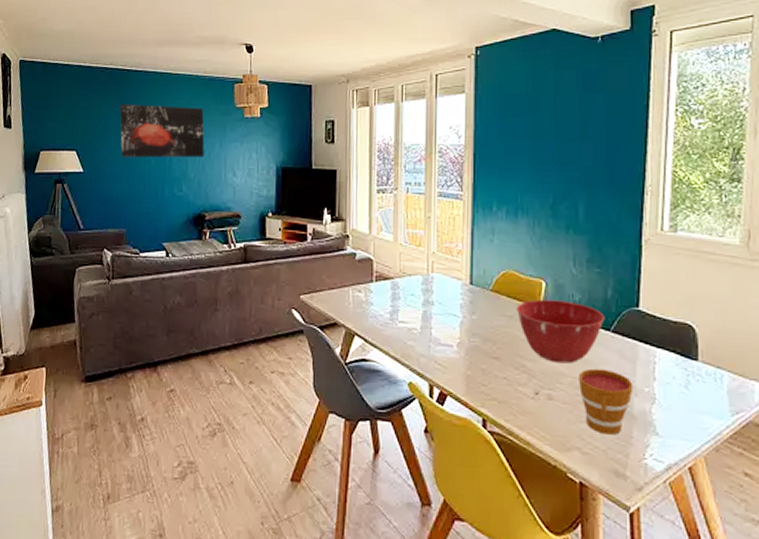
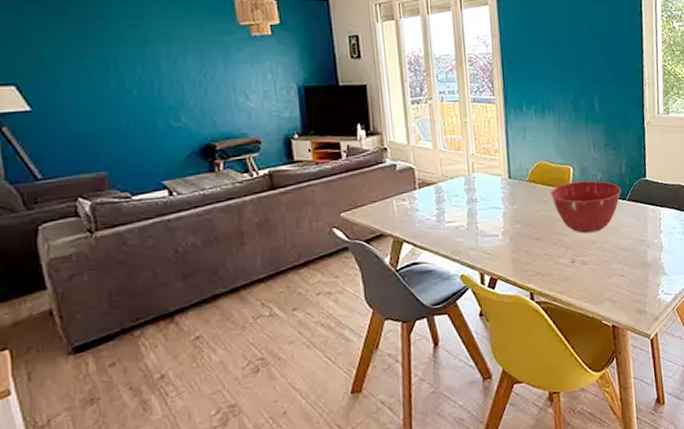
wall art: present [119,103,205,158] -> none [76,25,205,89]
cup: present [579,368,634,435] -> none [605,231,647,283]

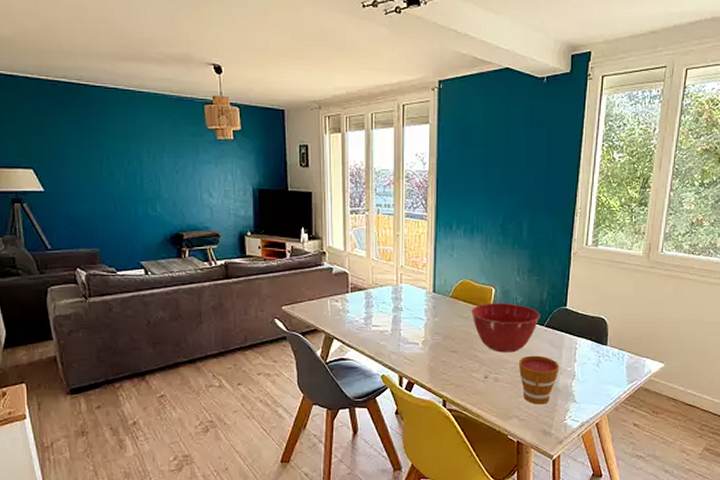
cup: none [605,231,647,283] -> present [519,355,560,404]

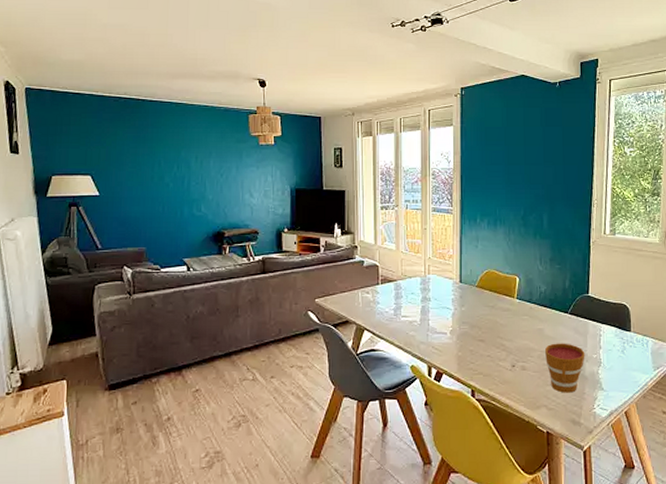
mixing bowl: present [471,303,541,353] -> none [497,291,564,341]

